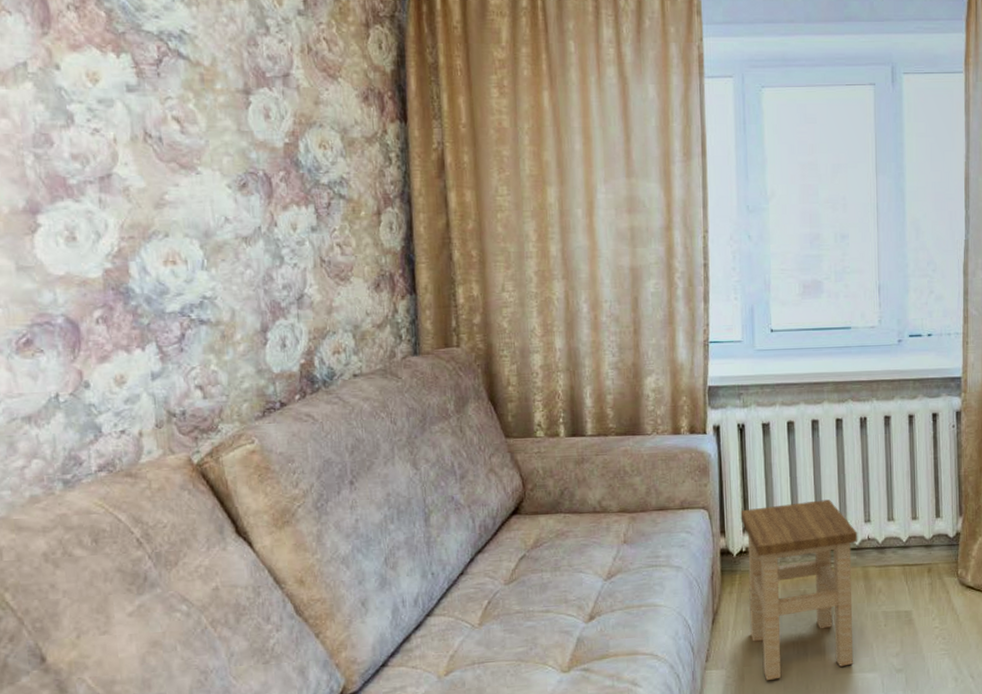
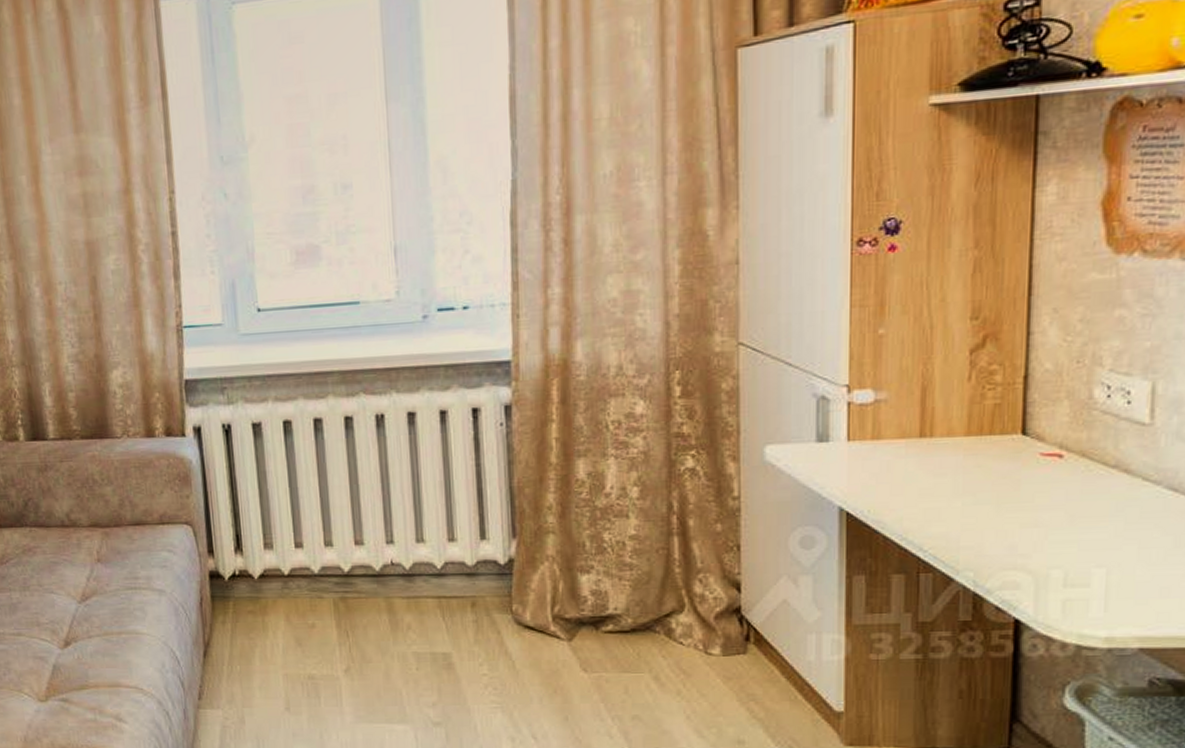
stool: present [740,499,858,680] -> none [231,515,379,725]

